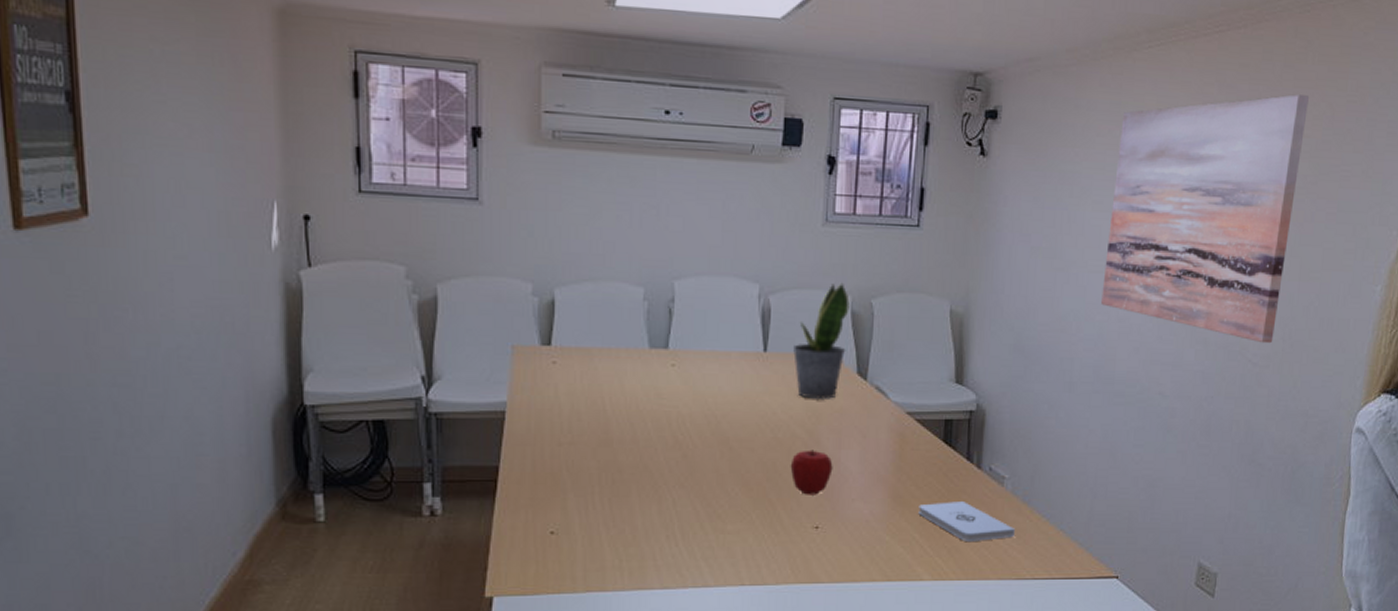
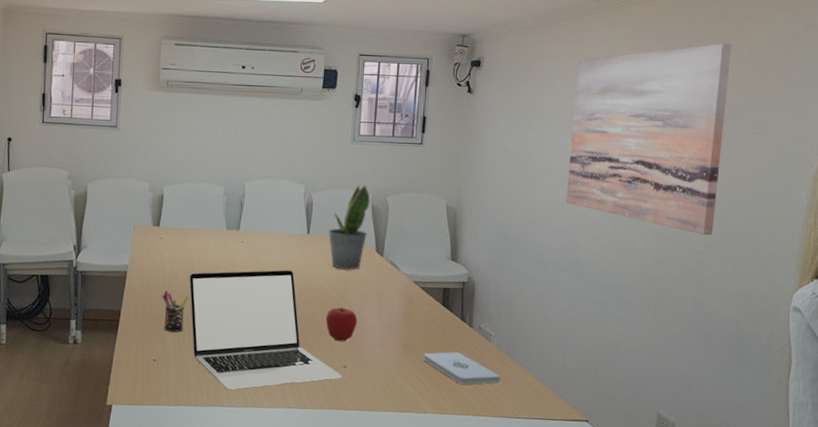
pen holder: none [559,436,599,493] -> present [162,290,189,332]
laptop: none [597,402,814,567] -> present [189,269,343,390]

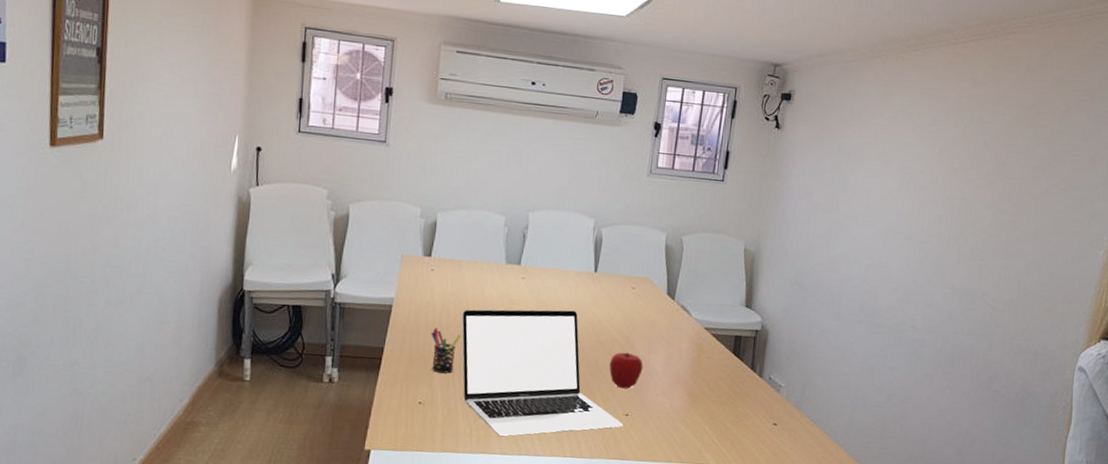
potted plant: present [328,184,371,271] -> none [617,221,665,314]
notepad: present [423,352,501,385] -> none [709,402,787,437]
wall art: present [566,43,731,236] -> none [867,92,1047,292]

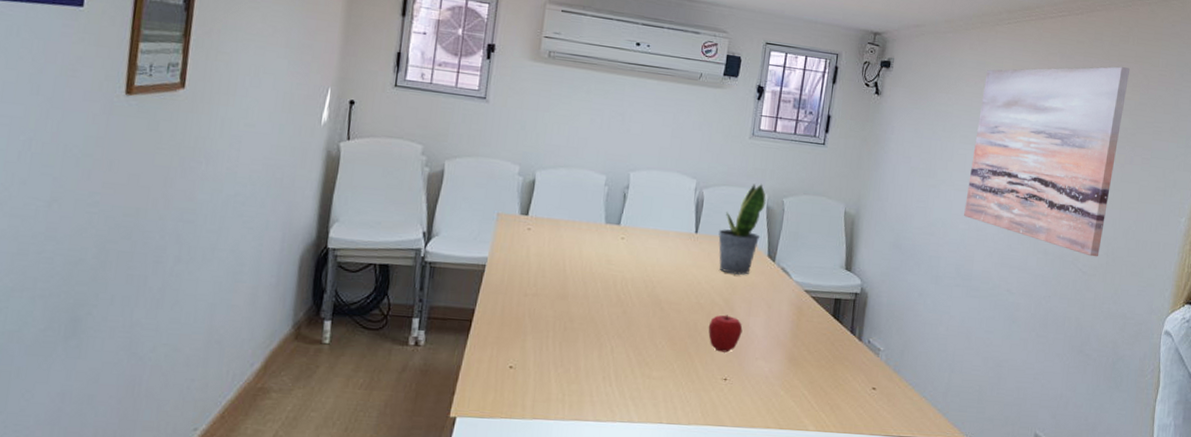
pen holder: present [431,327,461,374] -> none [525,288,557,336]
laptop: present [461,309,624,437] -> none [556,269,722,403]
potted plant: none [617,221,665,314] -> present [718,183,766,276]
wall art: none [867,92,1047,292] -> present [964,66,1130,257]

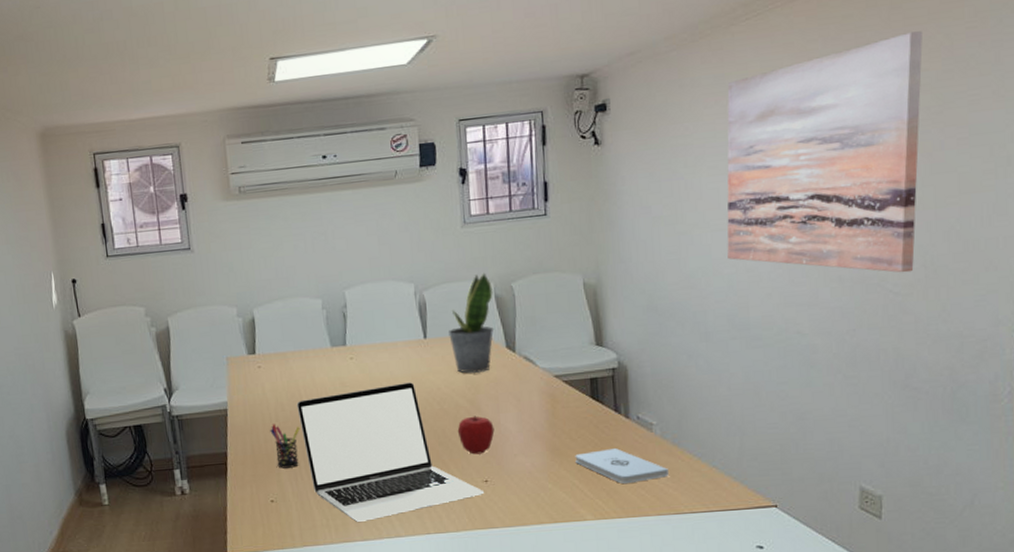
pen holder: none [525,288,557,336] -> present [270,424,300,469]
laptop: none [556,269,722,403] -> present [296,382,485,523]
notepad: none [808,366,886,401] -> present [575,448,669,484]

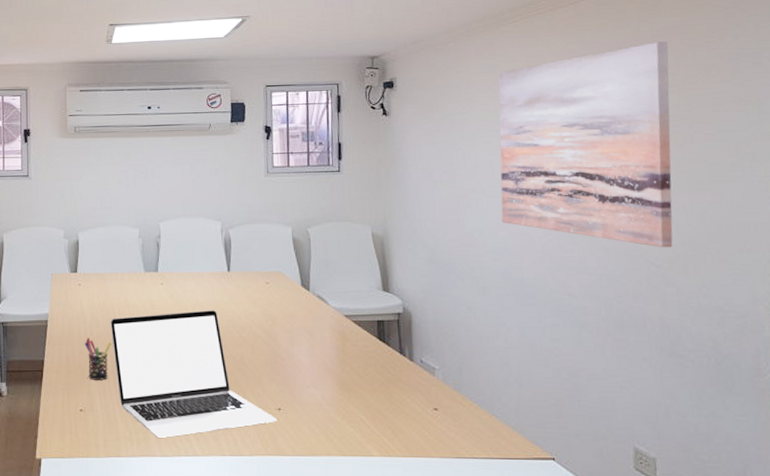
potted plant: present [447,272,494,374] -> none [249,217,291,307]
apple: present [457,416,495,455] -> none [254,346,289,383]
notepad: present [575,448,669,484] -> none [362,389,450,423]

